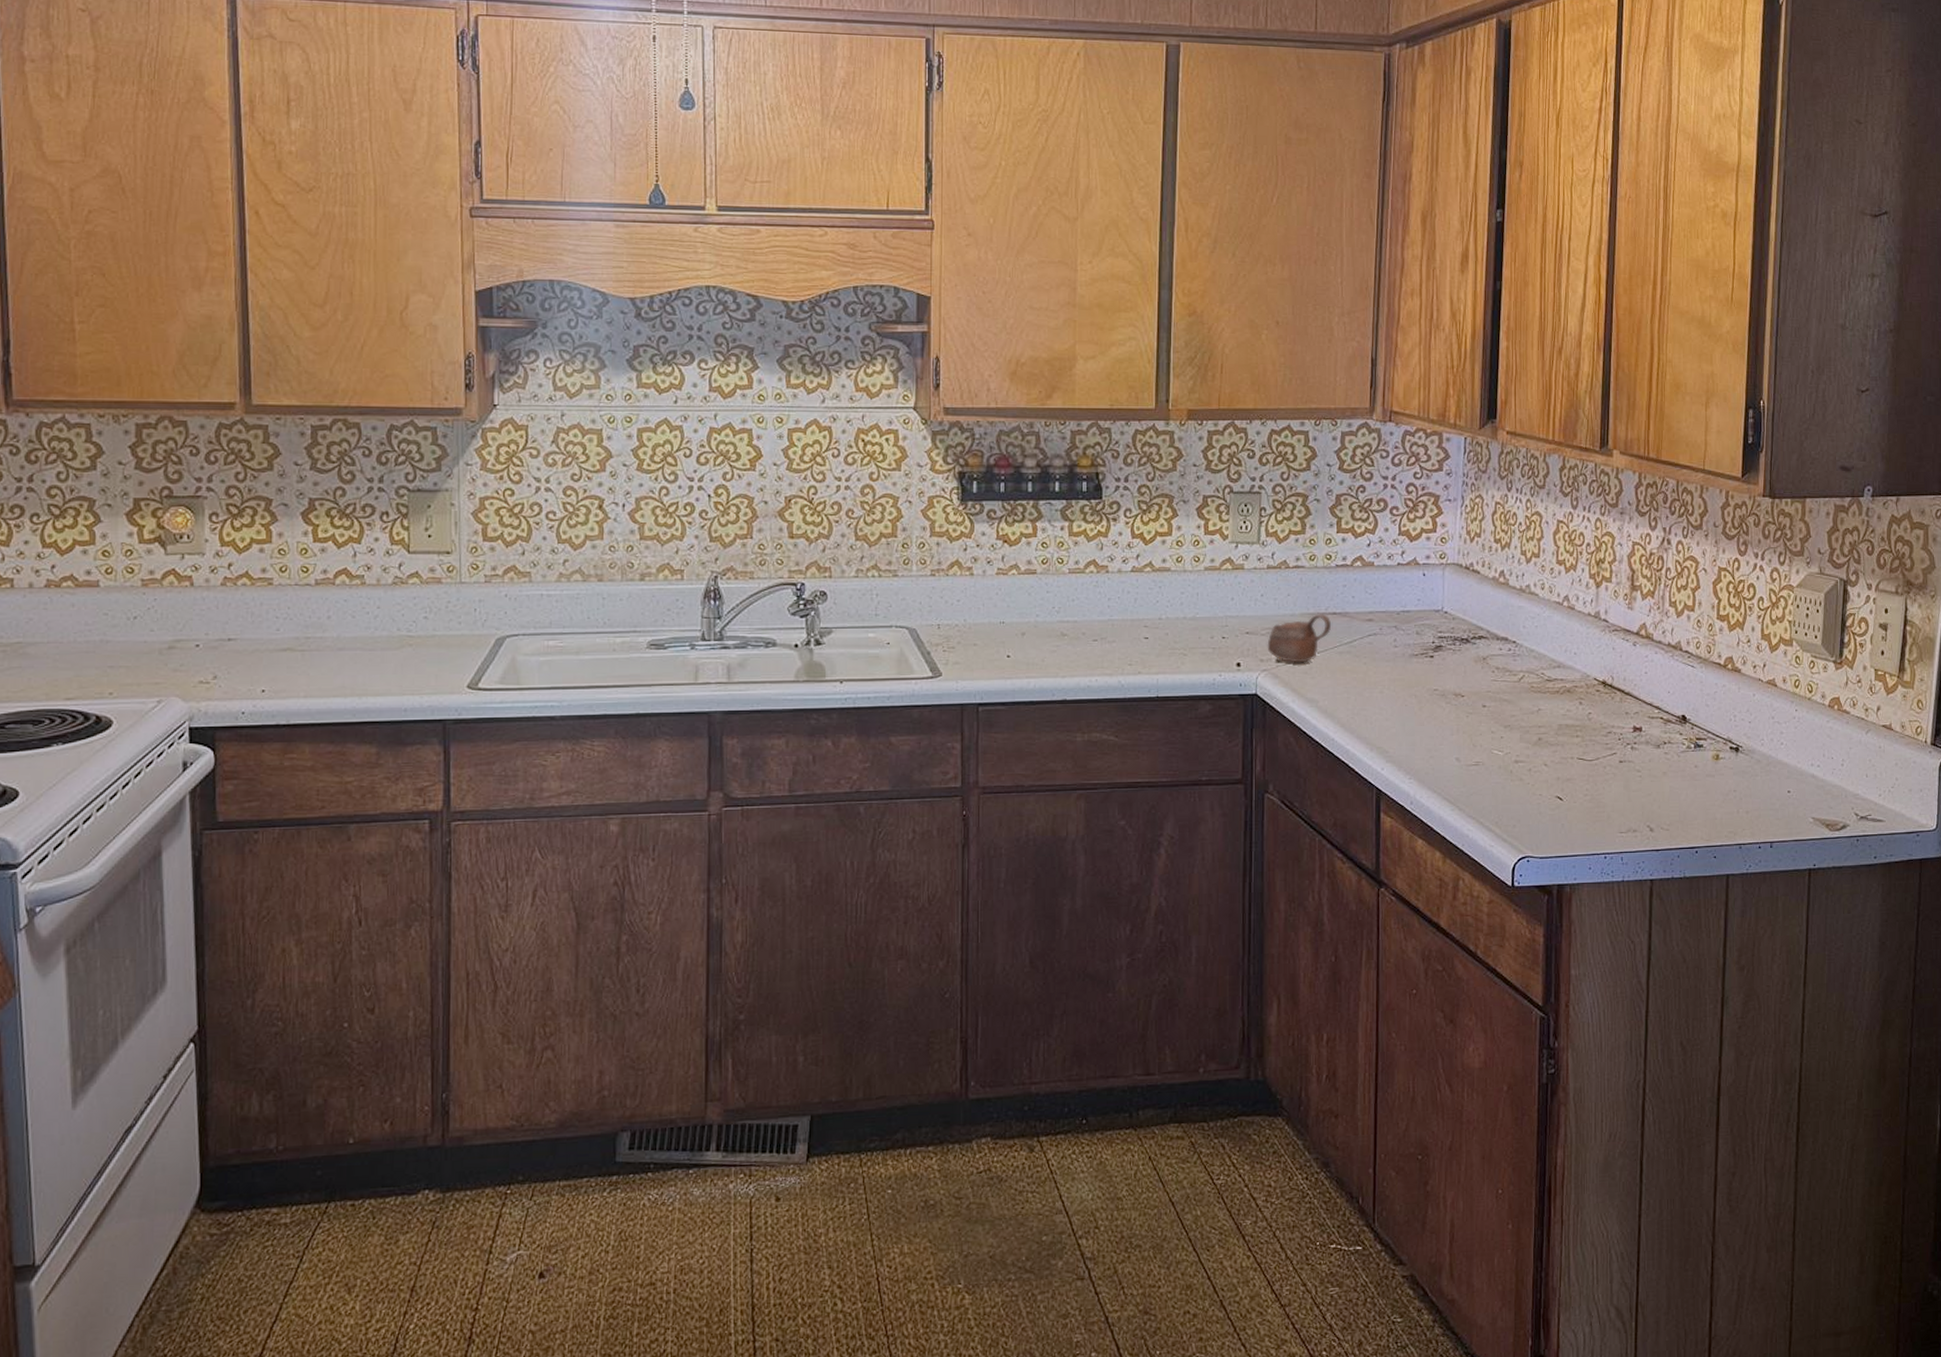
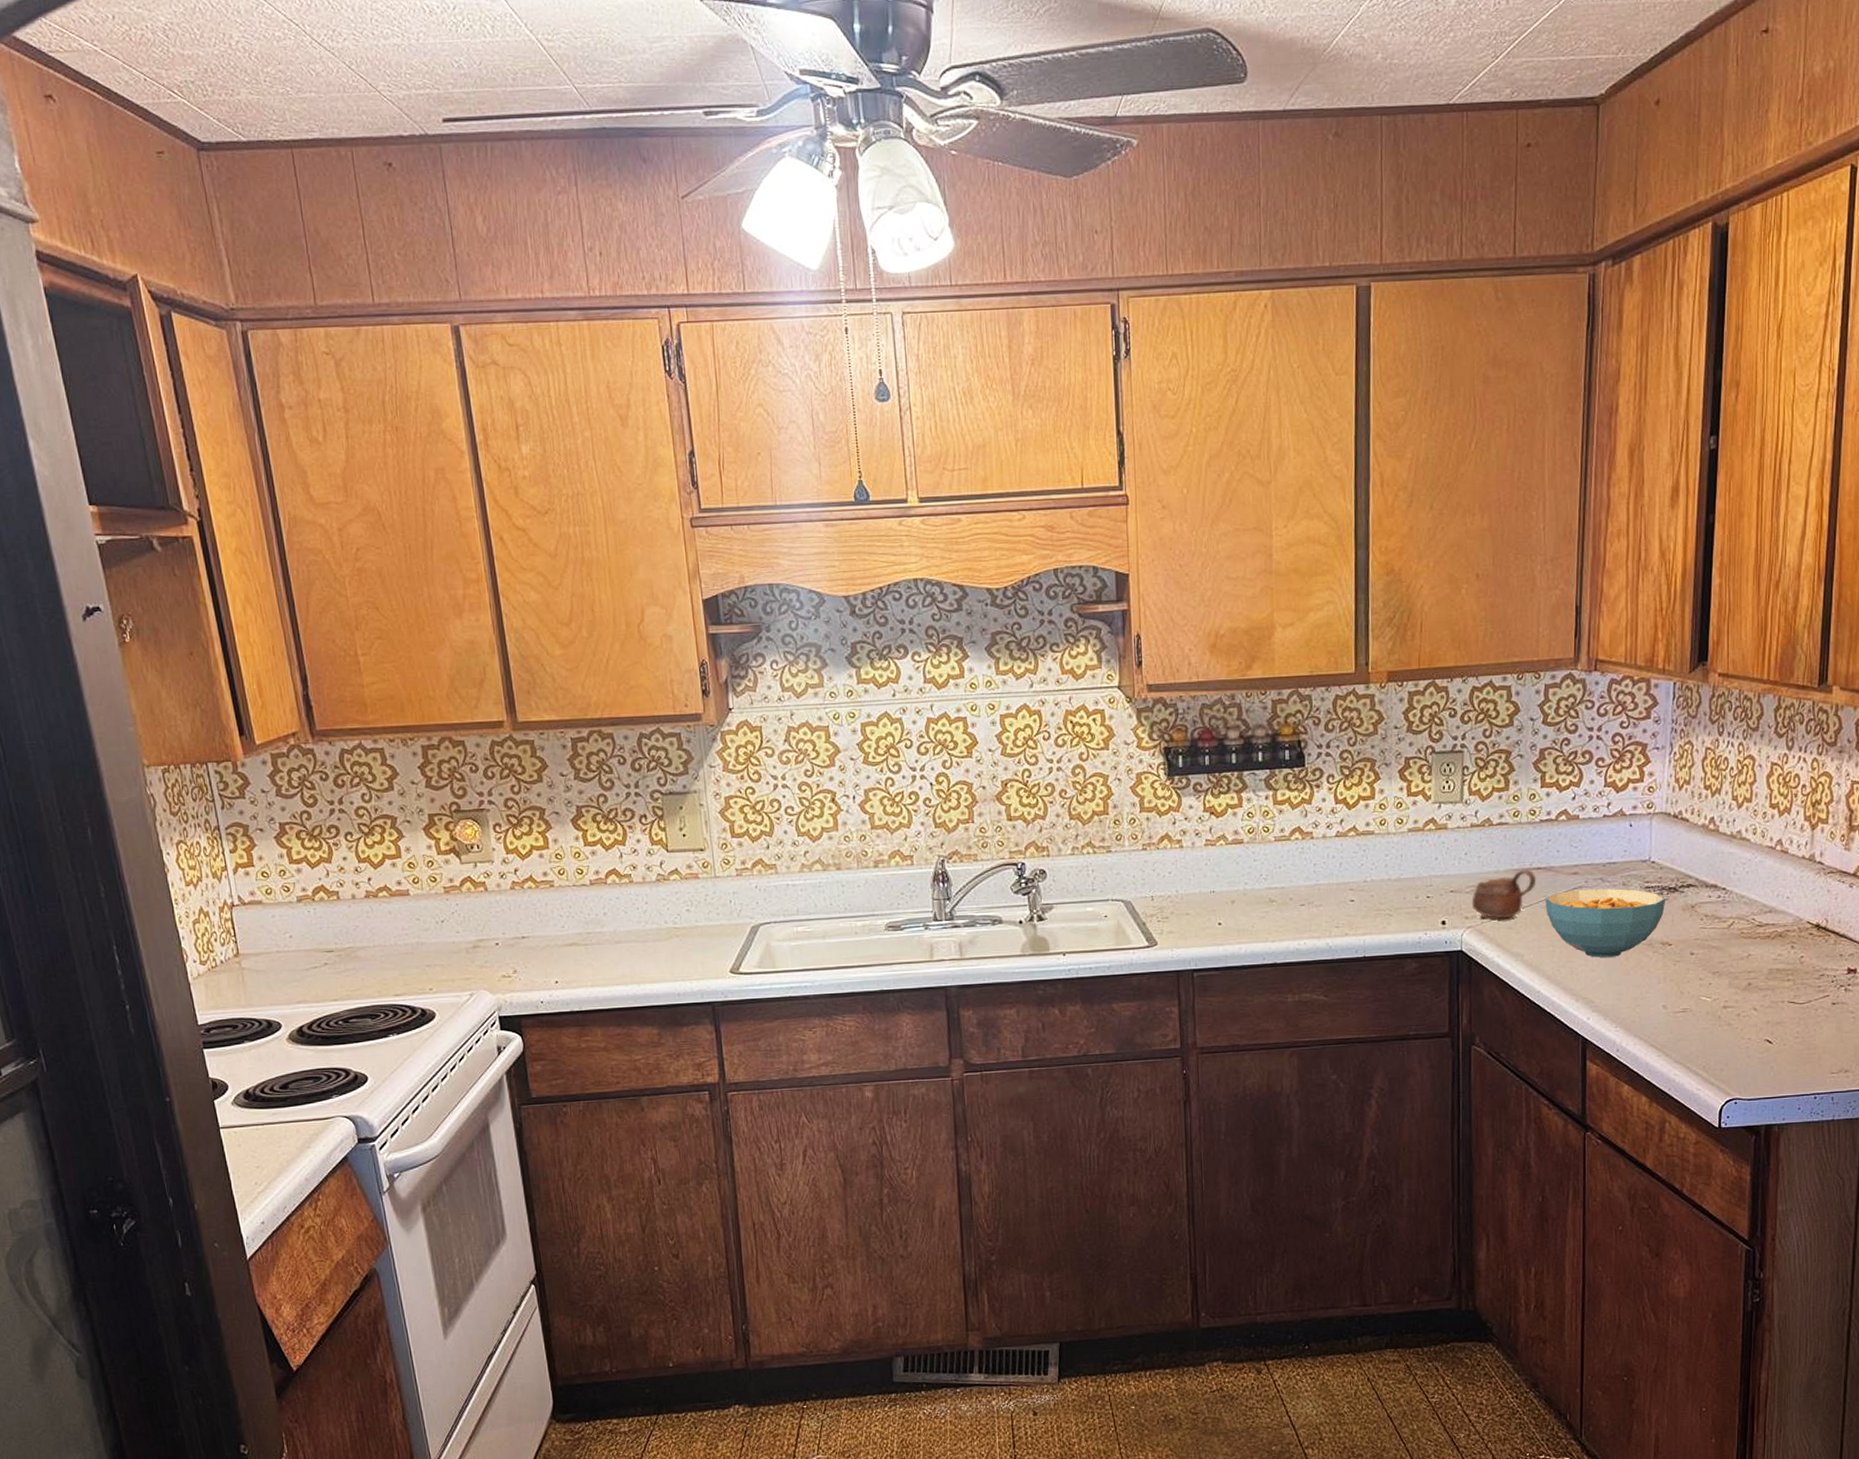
cereal bowl: none [1341,636,1459,706] -> present [1545,888,1666,958]

